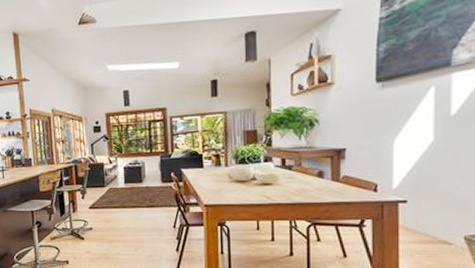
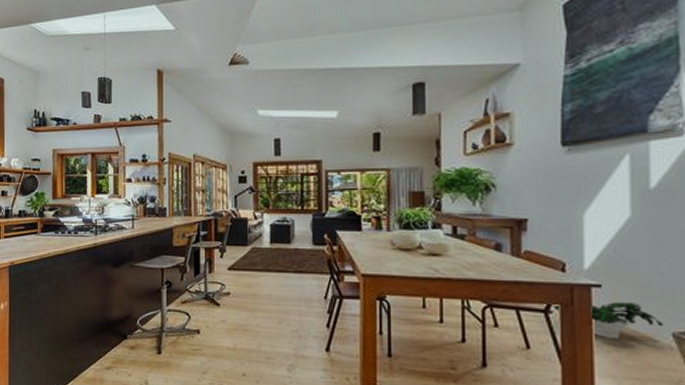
potted plant: none [366,213,458,244] -> present [553,302,665,339]

